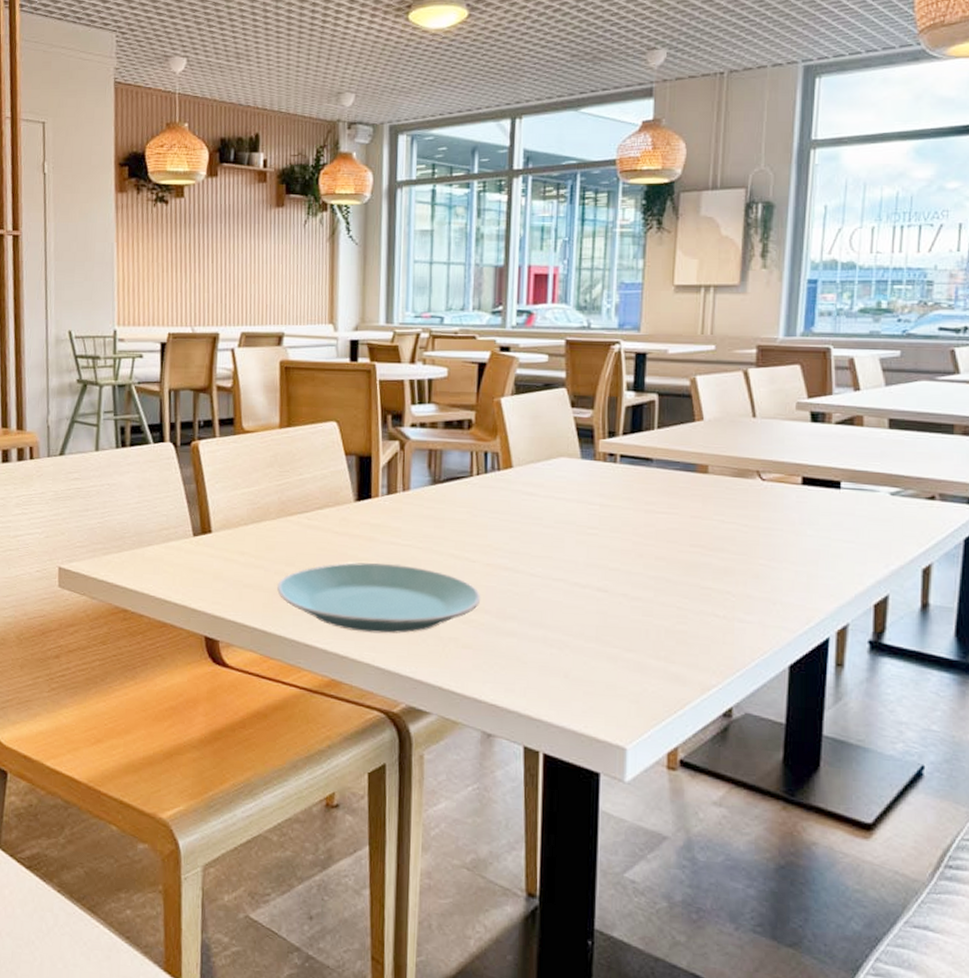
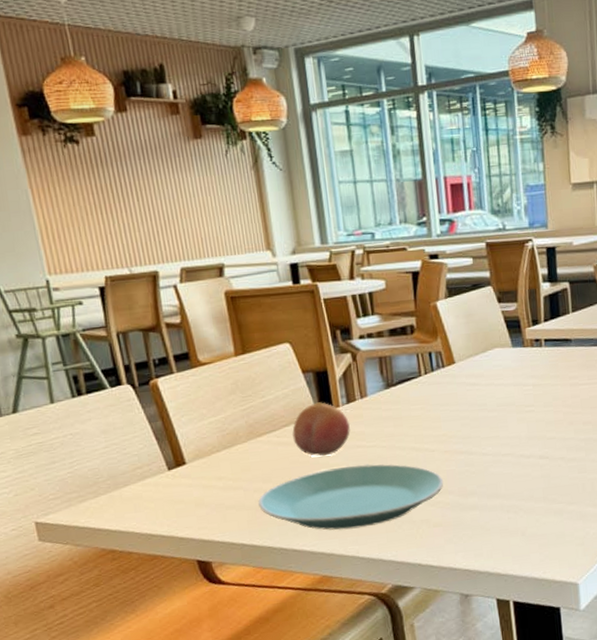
fruit: none [324,488,386,548] -> present [292,402,350,456]

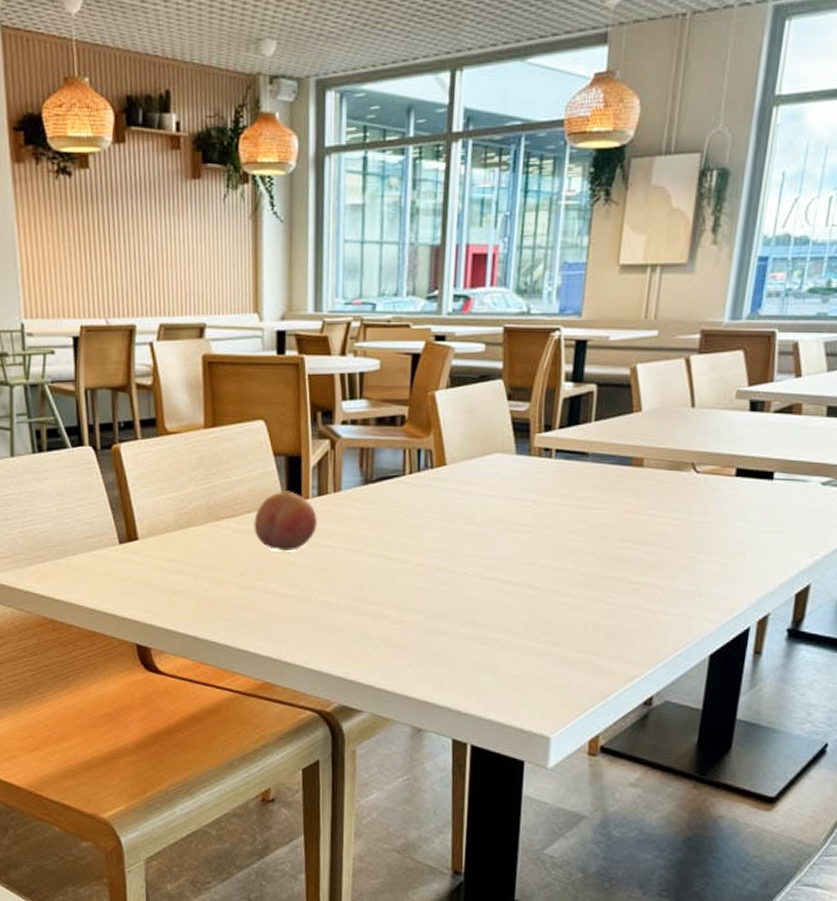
plate: present [258,464,444,530] -> none [208,566,413,637]

